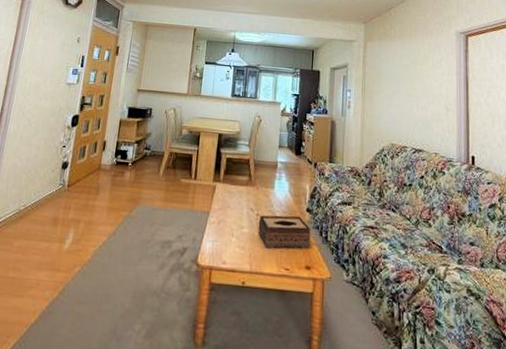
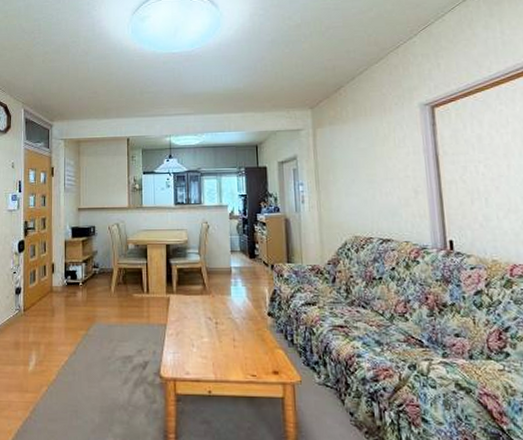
tissue box: present [258,215,311,249] -> none [218,321,276,356]

